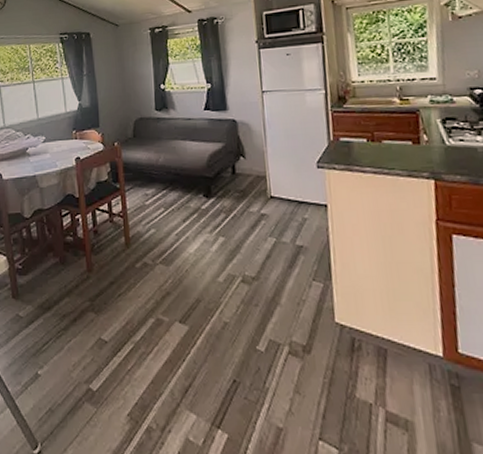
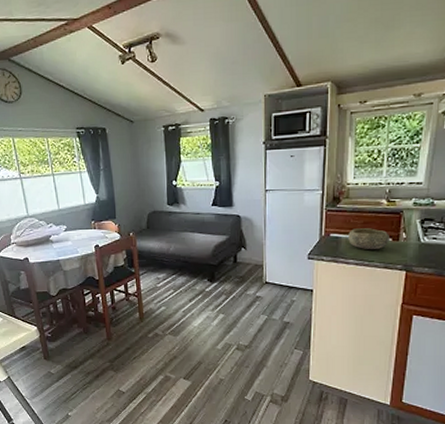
bowl: none [360,130,409,155] -> present [348,228,389,249]

